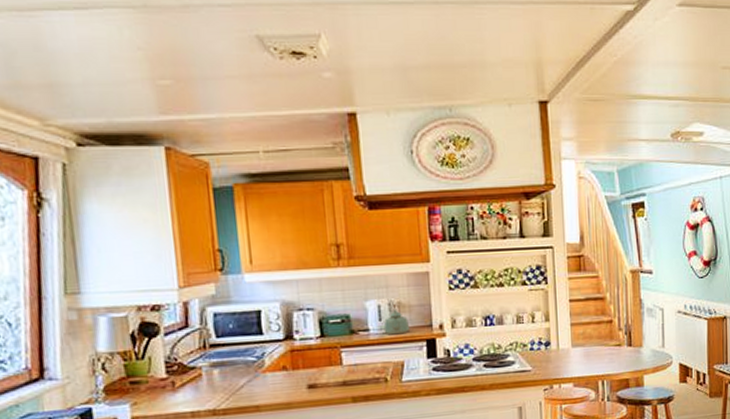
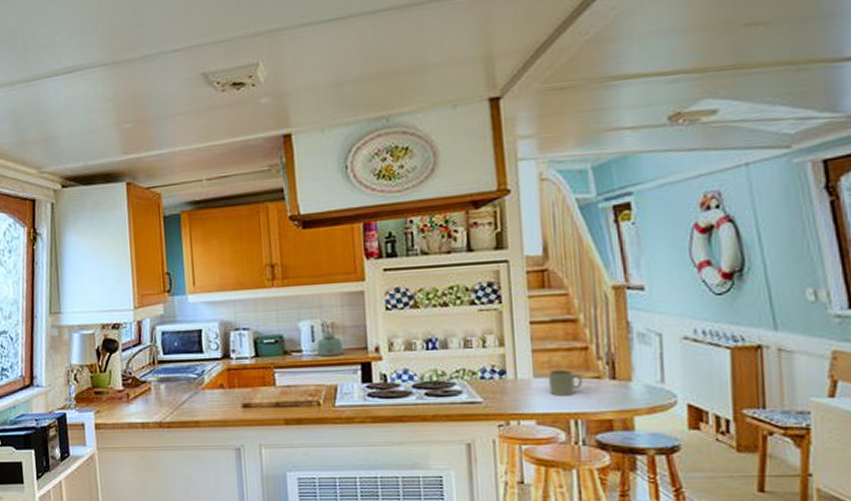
mug: none [583,340,608,362] -> present [549,370,583,396]

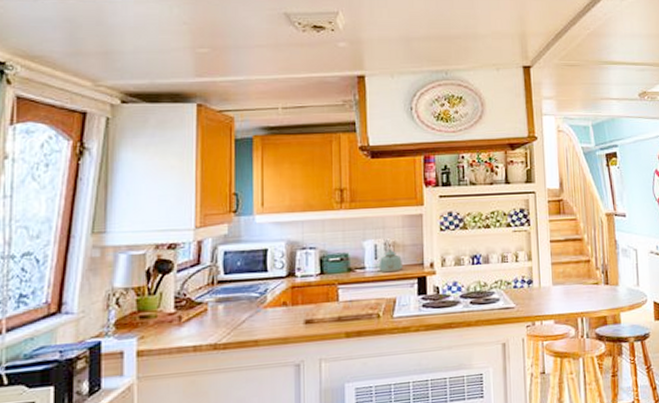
mug: present [549,370,583,396] -> none [563,278,587,300]

